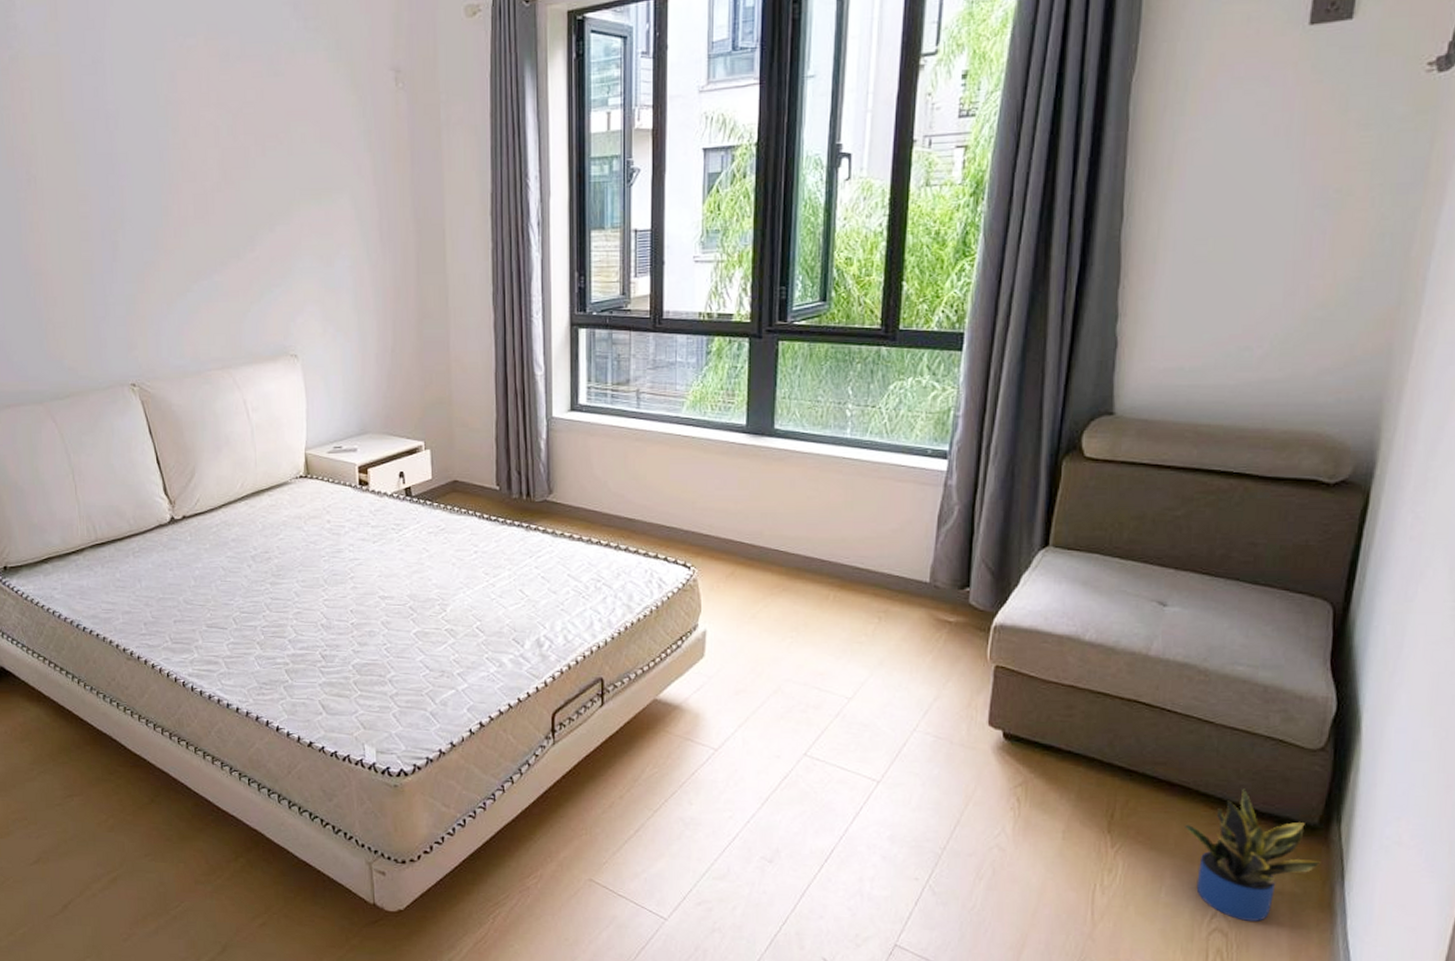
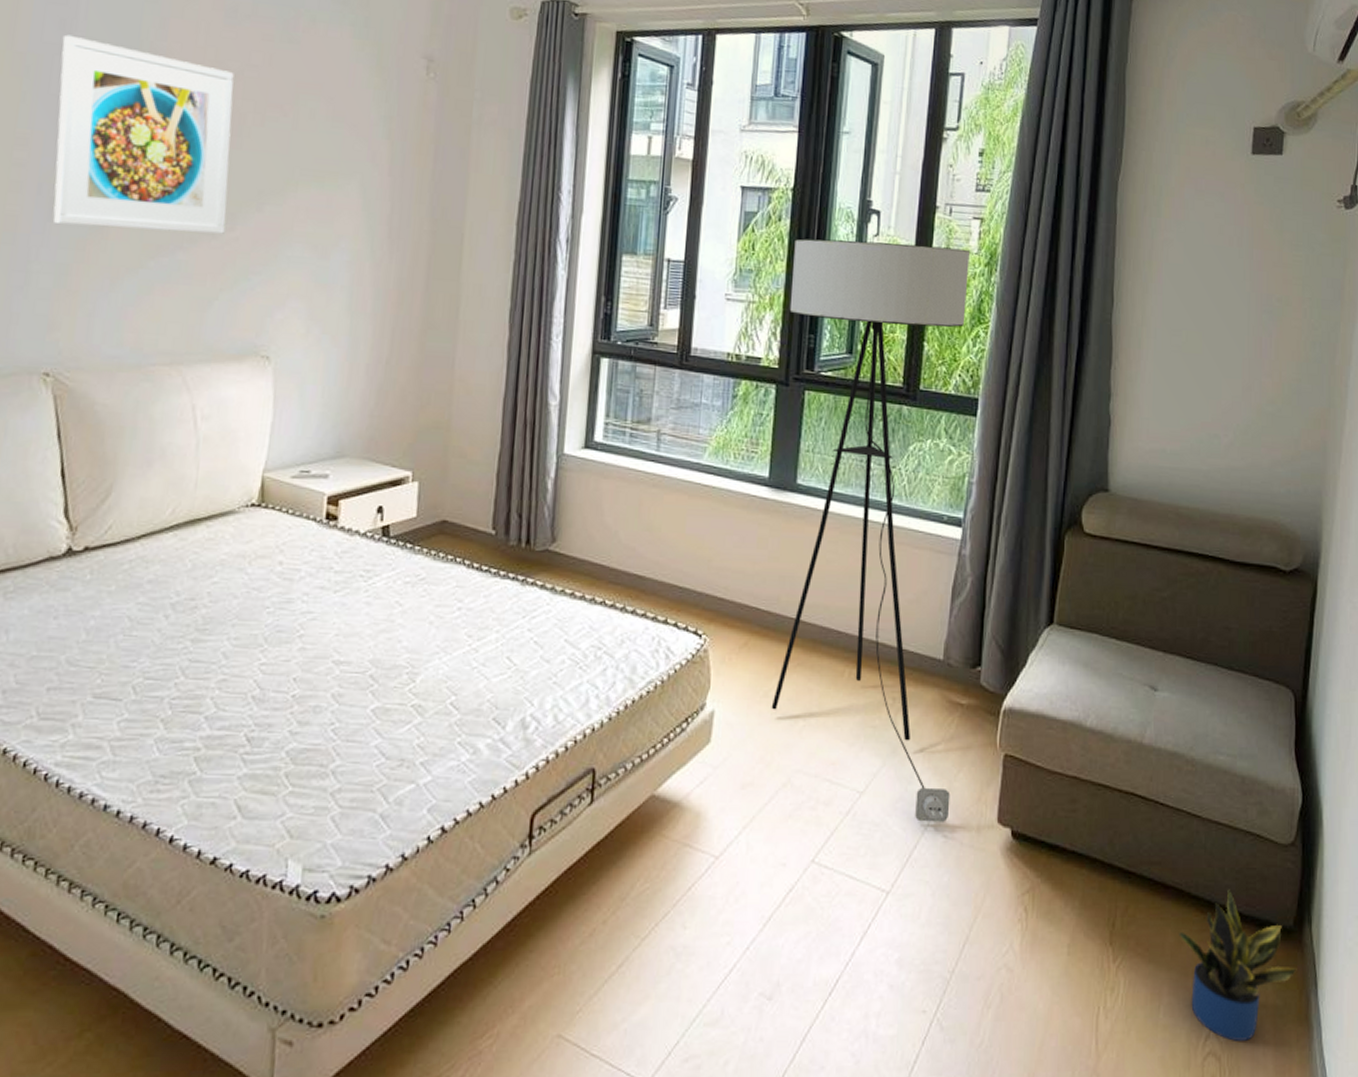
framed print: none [98,100,247,262] -> present [53,34,234,234]
floor lamp: none [759,181,952,724] -> present [771,238,970,822]

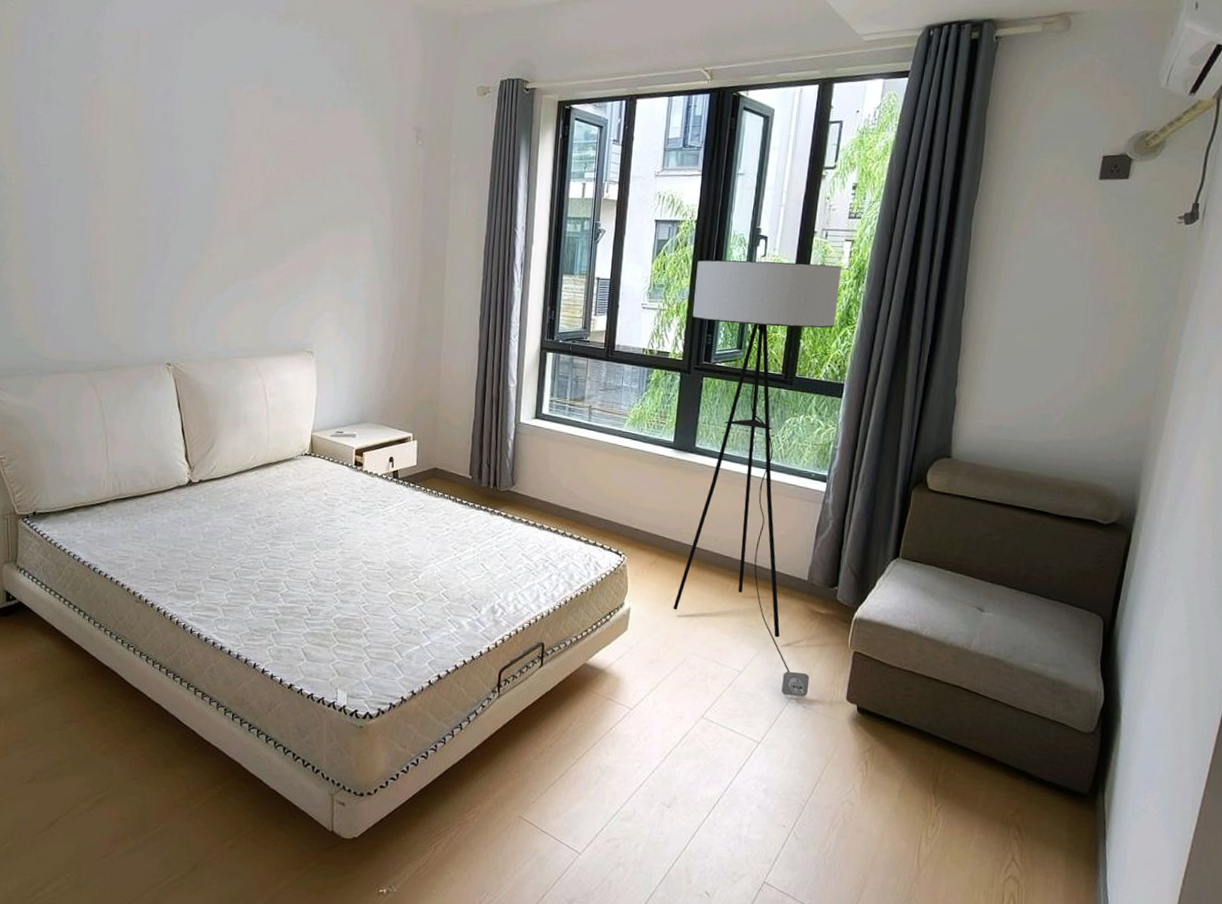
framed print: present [53,34,234,234] -> none [165,125,281,265]
potted plant: present [1179,889,1297,1041] -> none [990,762,1089,871]

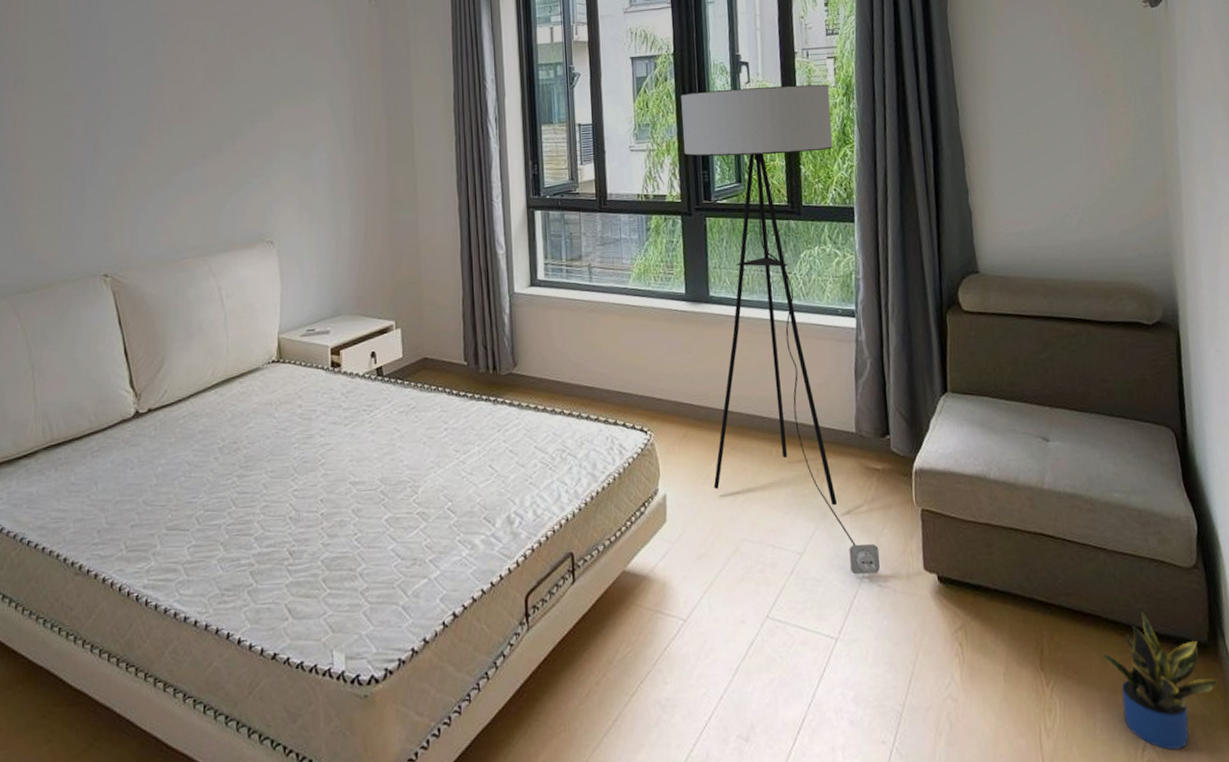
potted plant: none [990,762,1089,871] -> present [1103,612,1218,750]

